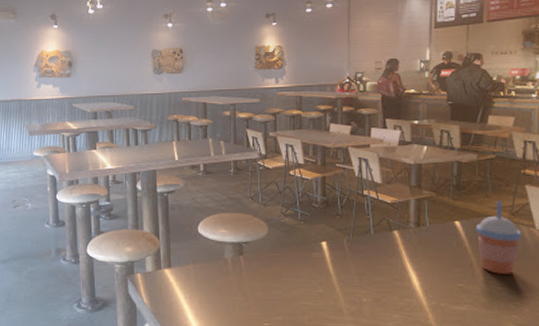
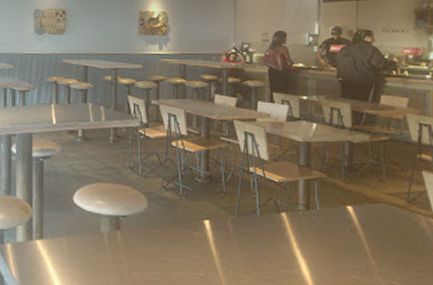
cup with straw: present [475,201,522,274] -> none [369,186,420,268]

